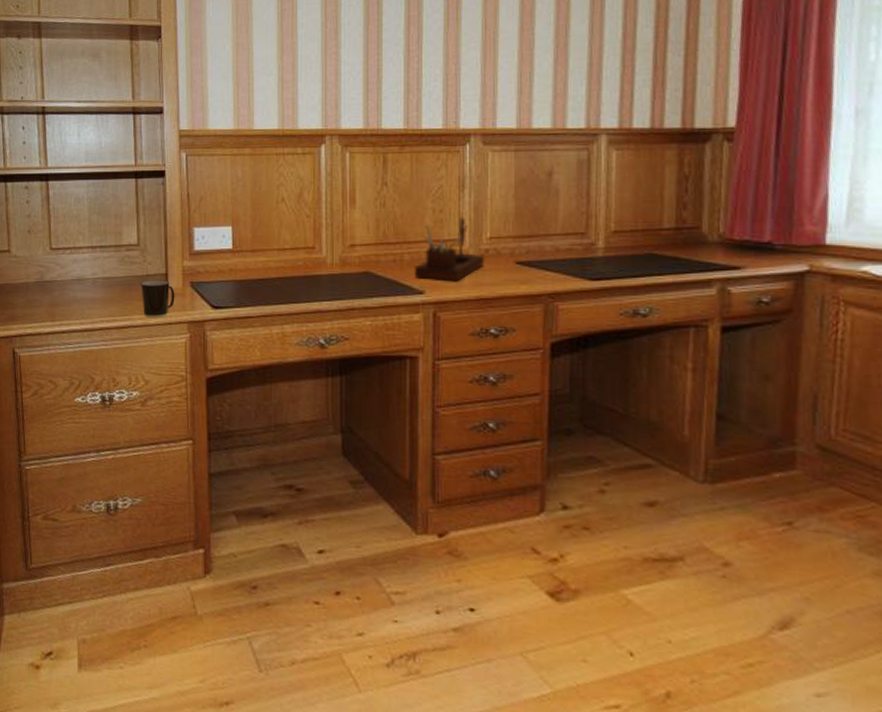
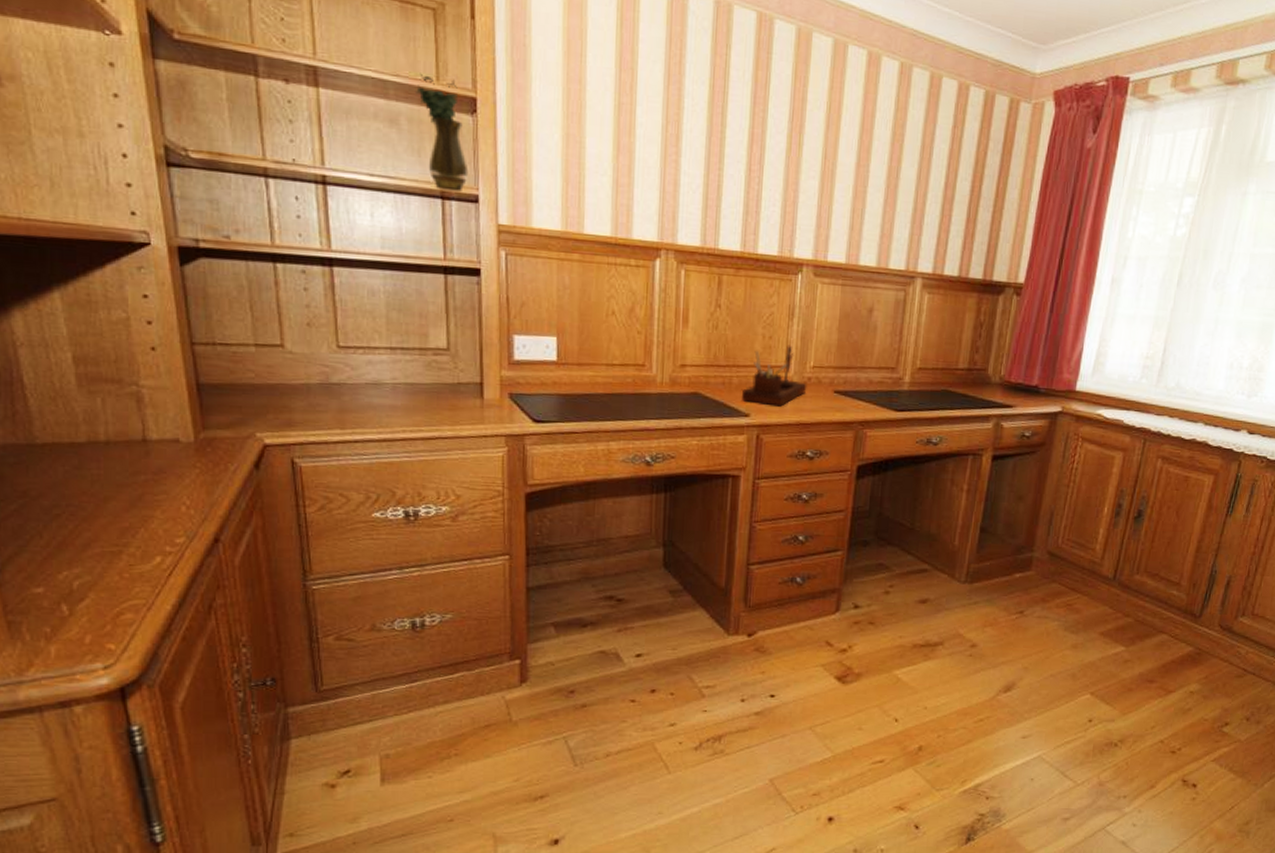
vase: none [114,13,155,107] -> present [416,73,469,193]
mug: present [140,280,175,319] -> none [450,388,491,431]

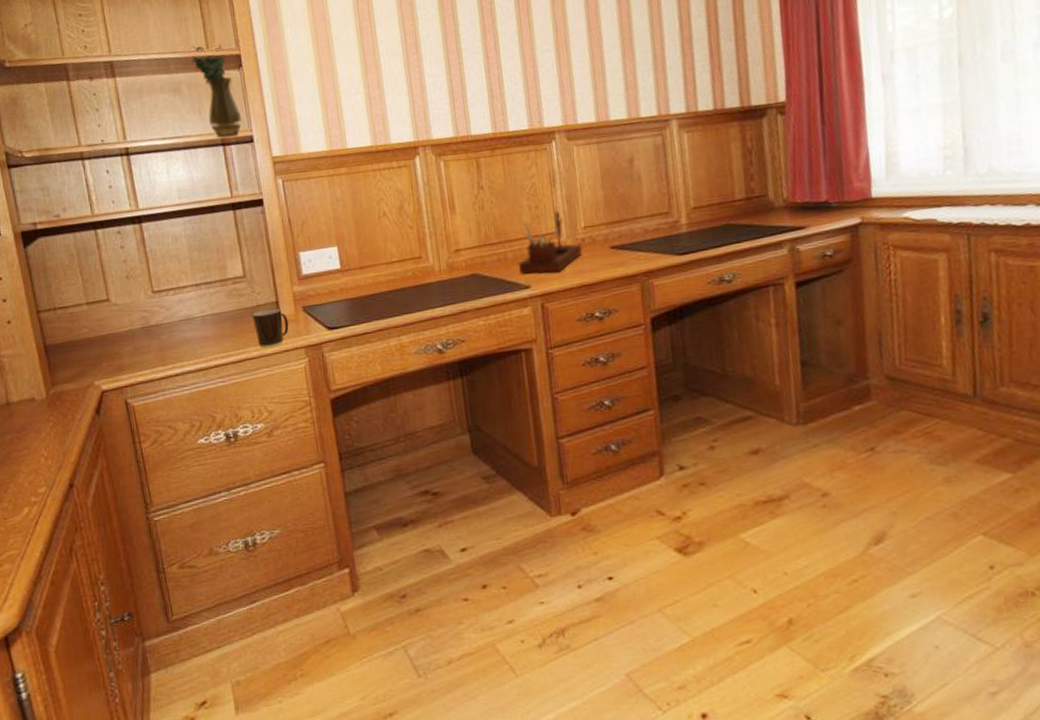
mug: none [450,388,491,431] -> present [251,308,289,349]

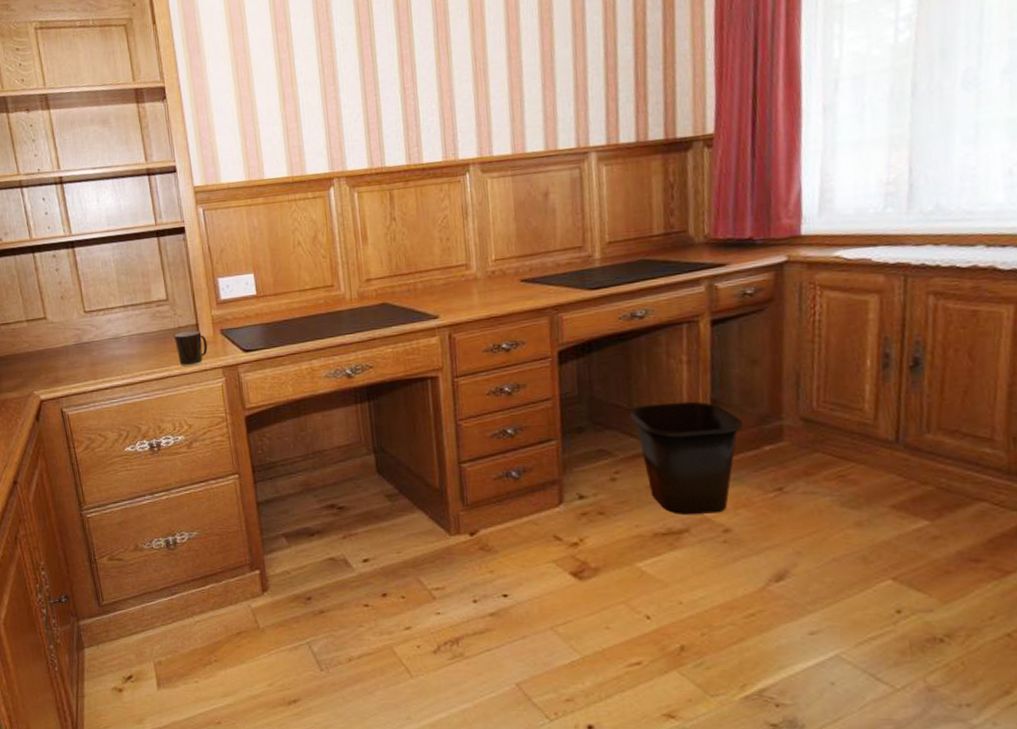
vase: present [191,44,243,139] -> none [119,76,166,169]
desk organizer: present [519,210,583,275] -> none [428,243,493,305]
waste bin: none [723,364,833,481] -> present [629,401,743,514]

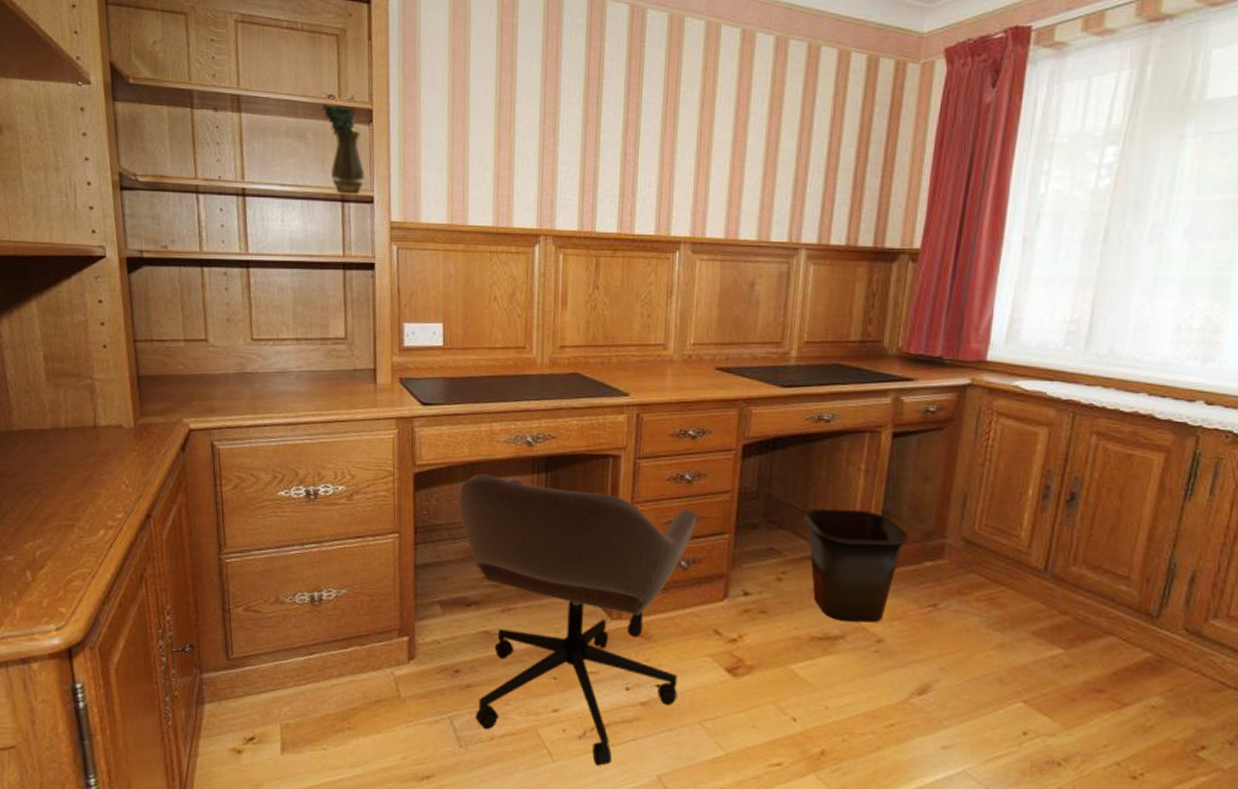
vase: none [119,76,166,169] -> present [321,92,365,195]
mug: present [173,330,208,368] -> none [347,374,383,414]
office chair: none [289,409,527,678] -> present [458,473,698,766]

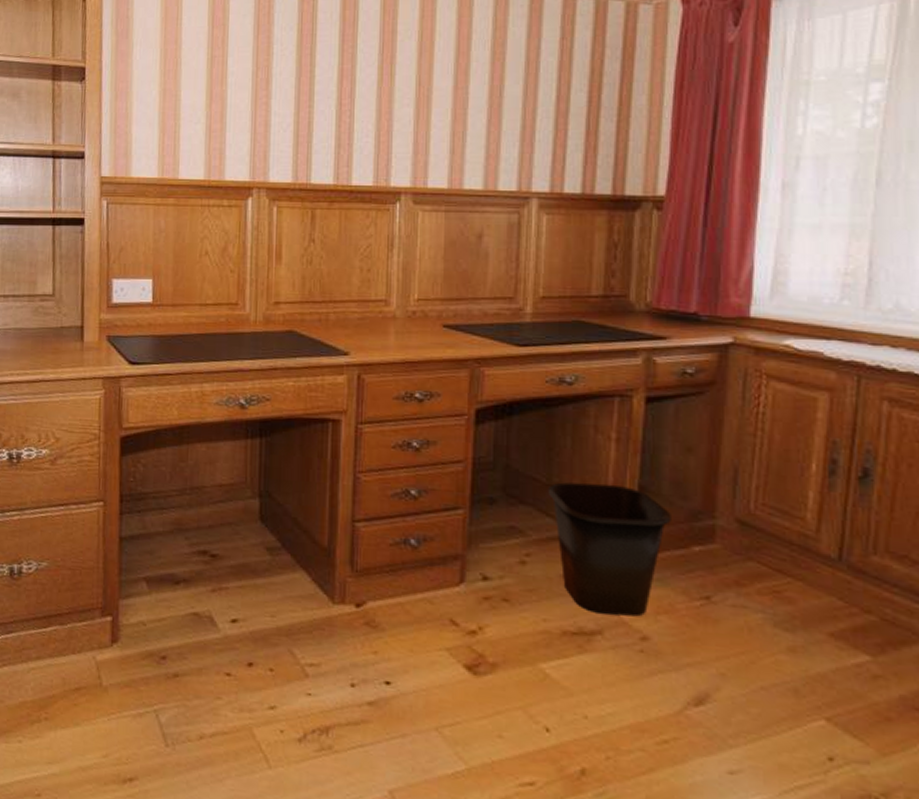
vase: present [321,92,365,195] -> none [35,52,77,151]
office chair: present [458,473,698,766] -> none [166,437,428,776]

